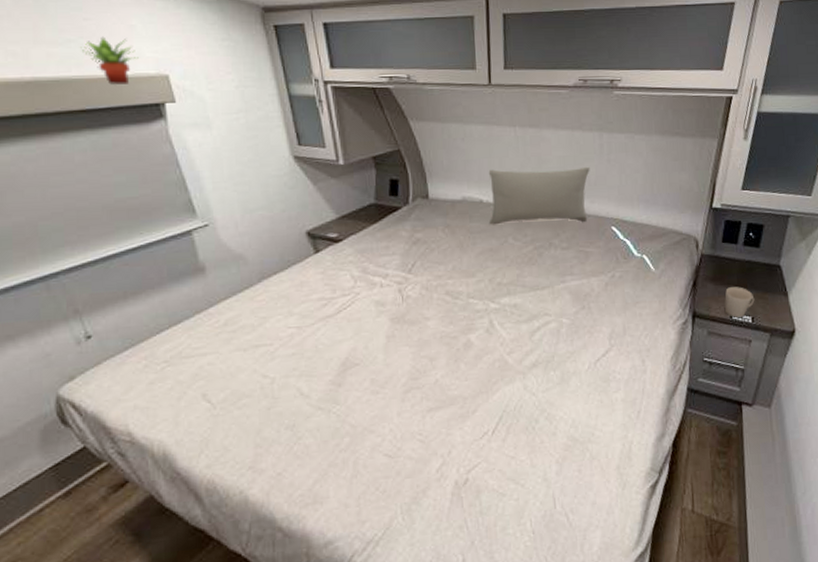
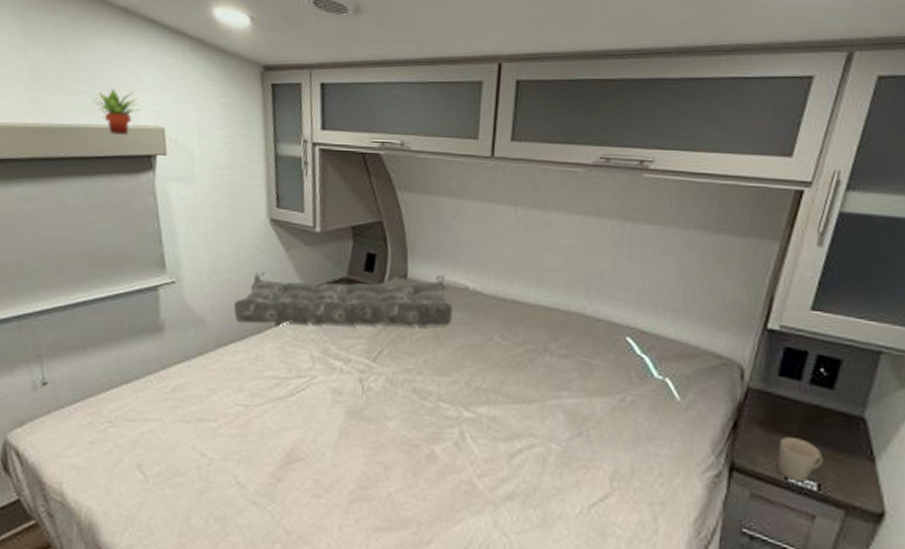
seat cushion: none [272,191,472,256] -> present [233,271,453,327]
pillow: present [488,166,590,225] -> none [473,252,604,327]

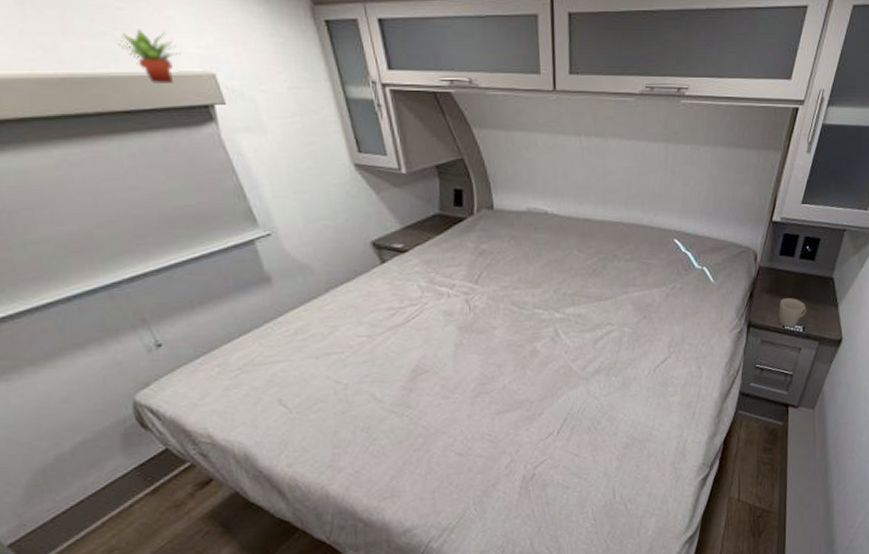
seat cushion: present [233,271,453,327] -> none [336,202,537,266]

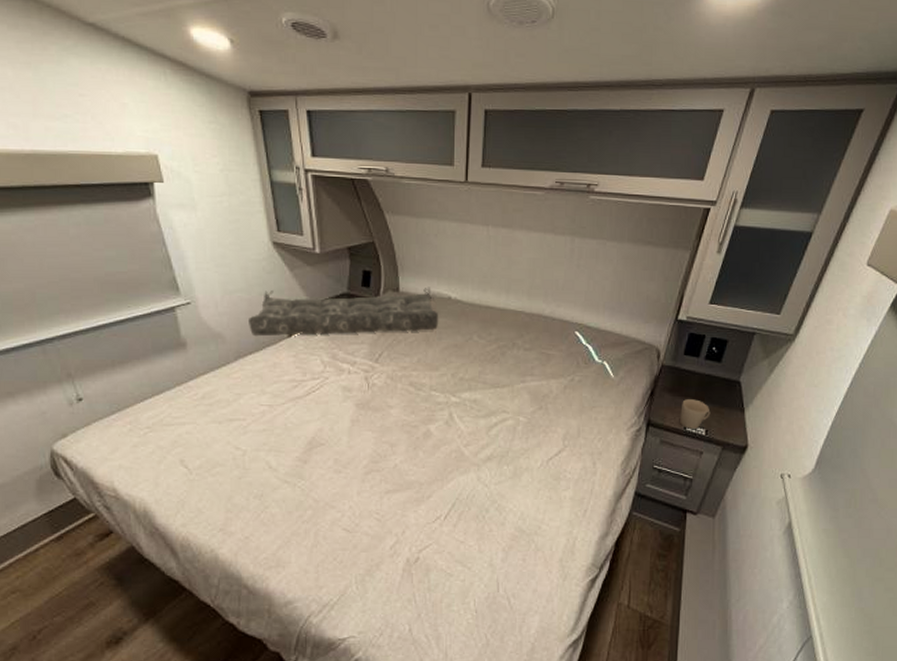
succulent plant: present [116,28,181,83] -> none [76,113,130,162]
seat cushion: none [336,202,537,266] -> present [249,286,439,337]

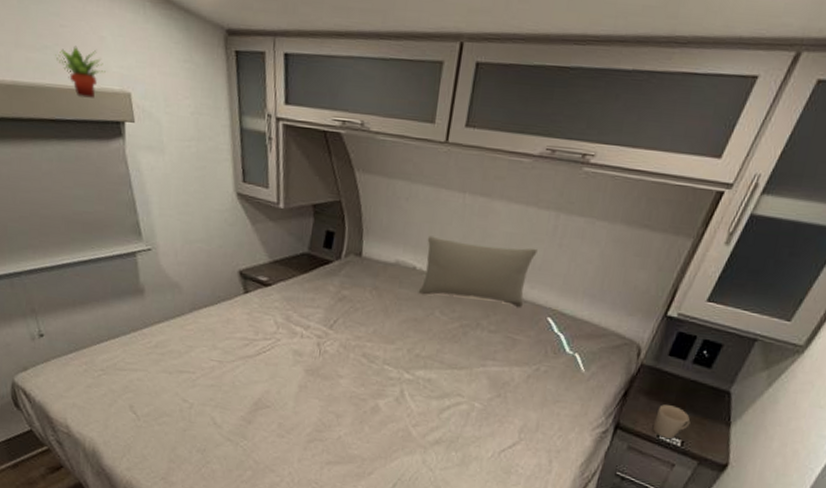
succulent plant: none [76,113,130,162] -> present [55,45,106,98]
seat cushion: present [249,286,439,337] -> none [206,243,401,301]
pillow: none [455,267,559,325] -> present [418,235,538,307]

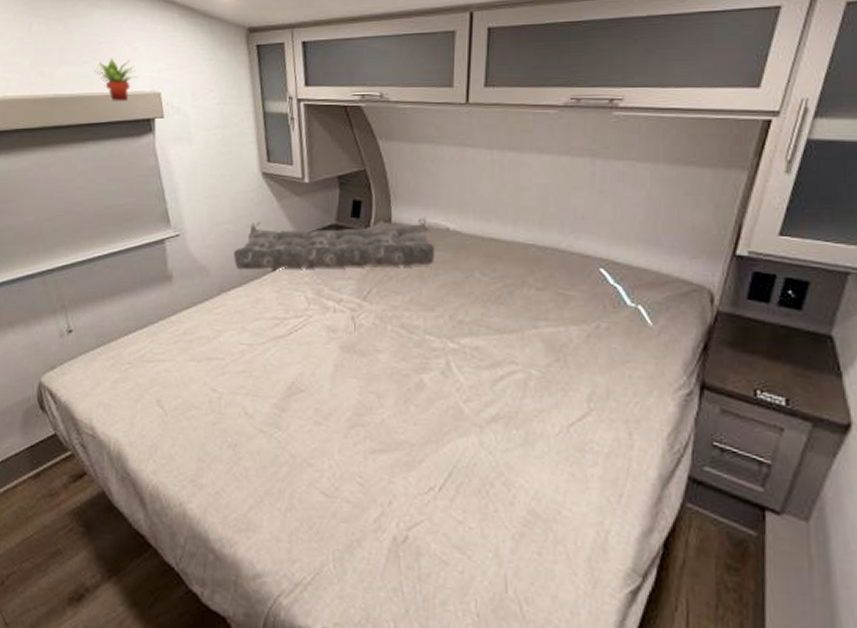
seat cushion: none [206,243,401,301] -> present [234,217,436,270]
pillow: present [418,235,538,307] -> none [454,195,577,260]
cup: present [652,404,691,439] -> none [746,357,792,397]

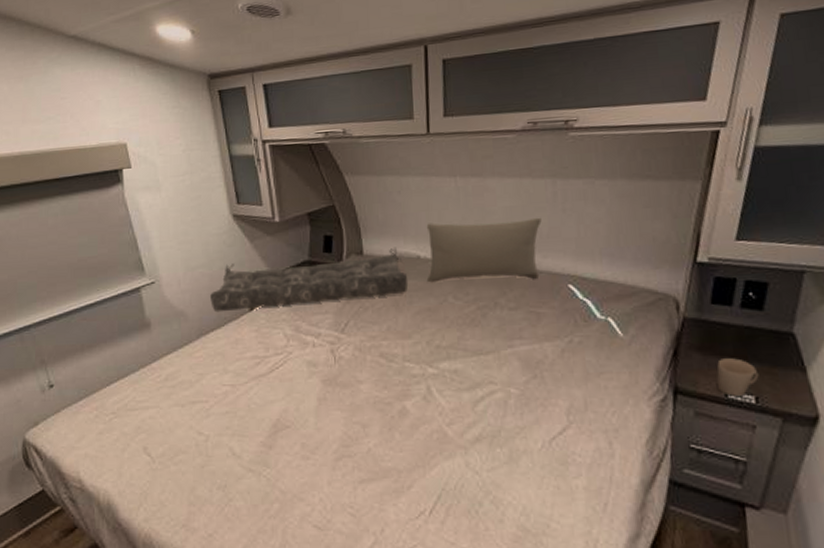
succulent plant: present [93,58,138,101] -> none [58,112,103,155]
pillow: none [454,195,577,260] -> present [426,217,542,283]
cup: none [746,357,792,397] -> present [716,358,759,396]

